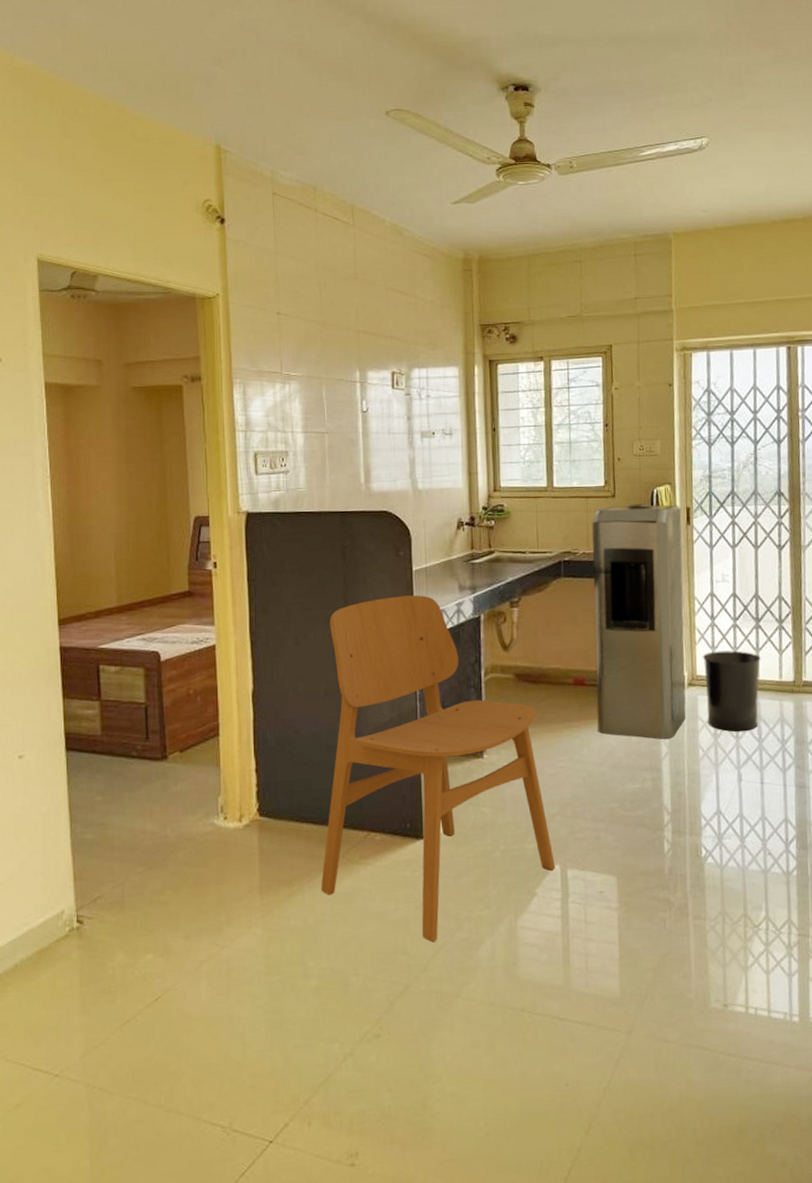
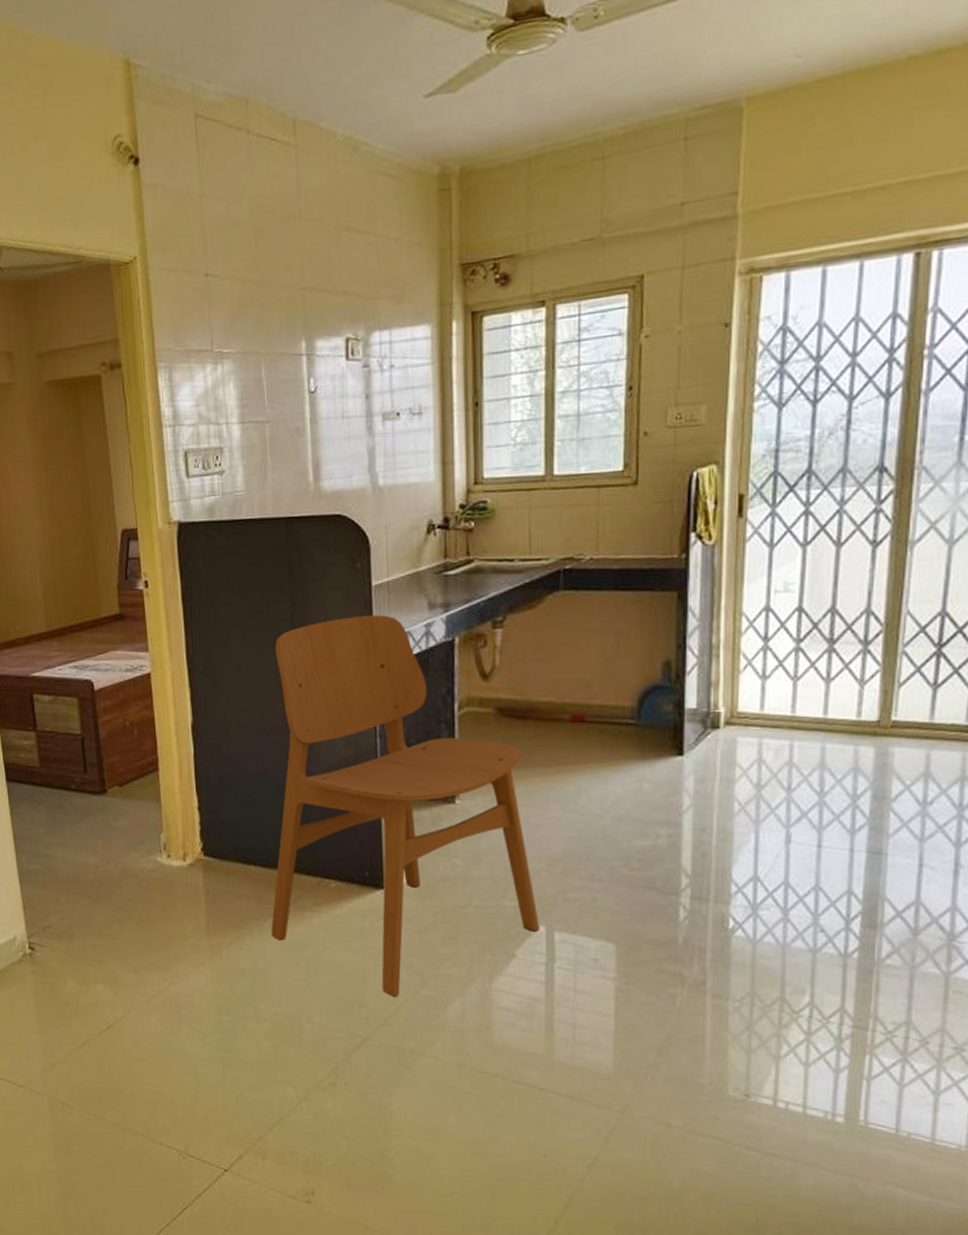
water dispenser: present [592,504,687,739] -> none [599,491,731,789]
waste bin: present [702,650,761,733] -> none [747,680,833,784]

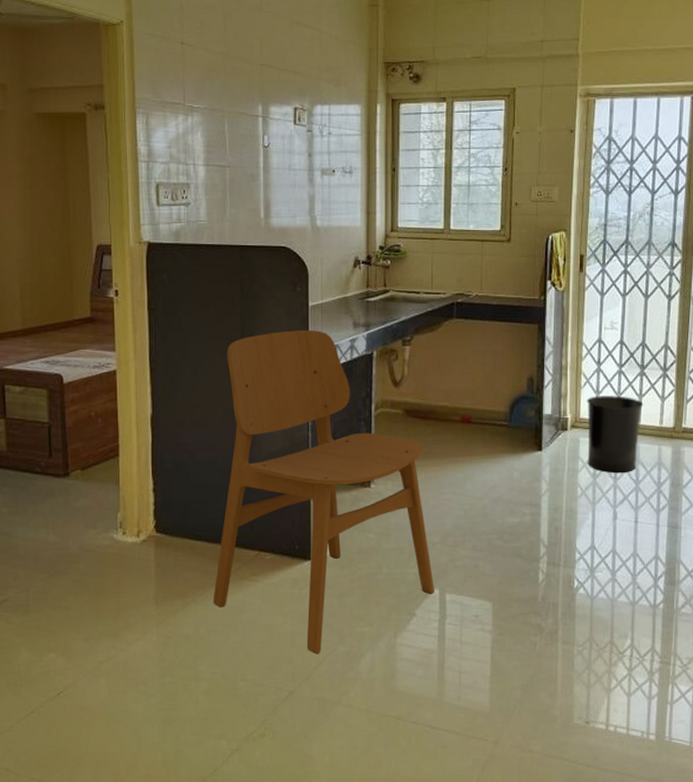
waste bin: none [747,680,833,784] -> present [586,395,644,474]

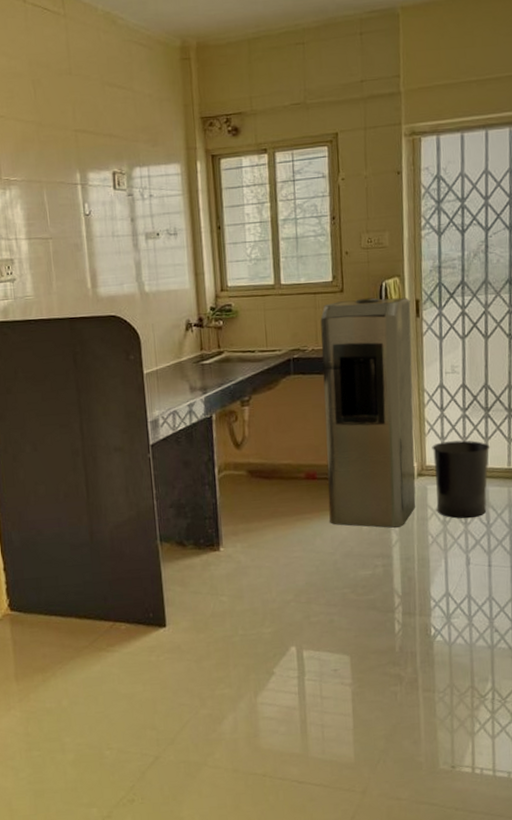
dining chair: present [213,330,434,653] -> none [65,397,291,718]
water dispenser: none [481,249,575,477] -> present [320,297,416,528]

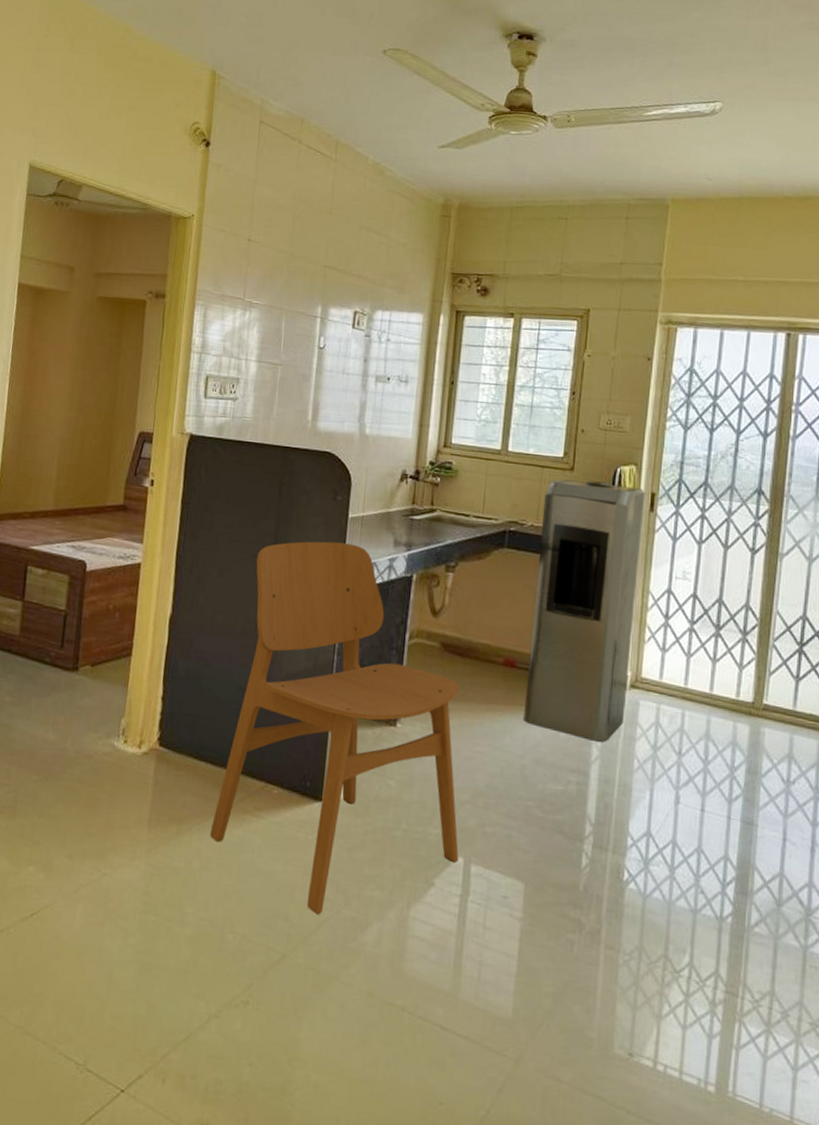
dining chair: none [65,397,291,718] -> present [209,541,459,914]
waste bin: present [432,440,490,519] -> none [647,653,718,750]

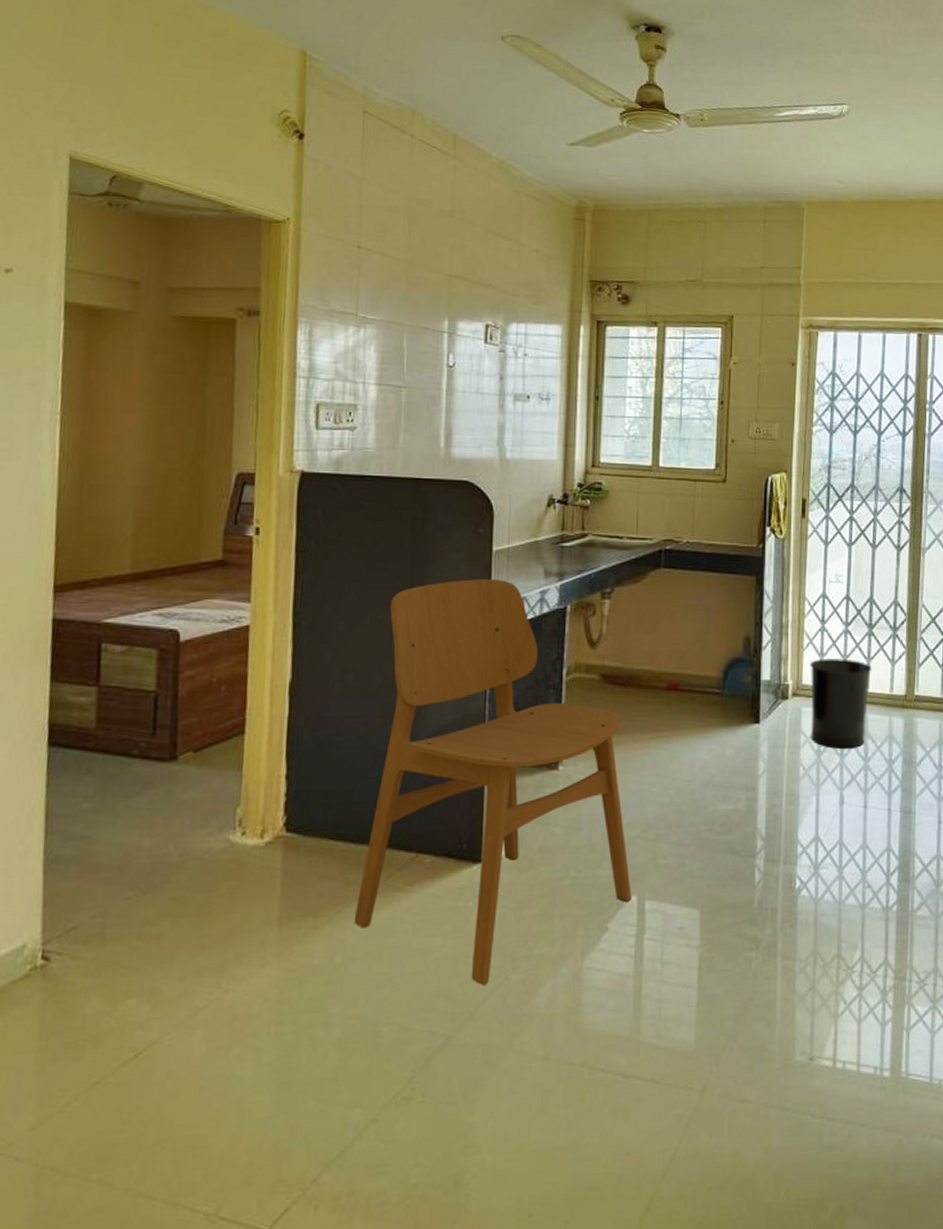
water dispenser: present [523,479,645,742] -> none [690,491,797,755]
waste bin: none [647,653,718,750] -> present [809,657,872,750]

